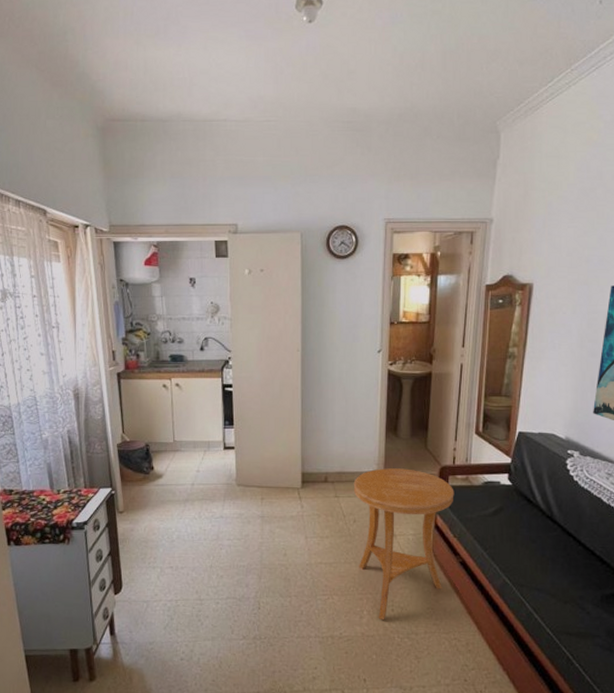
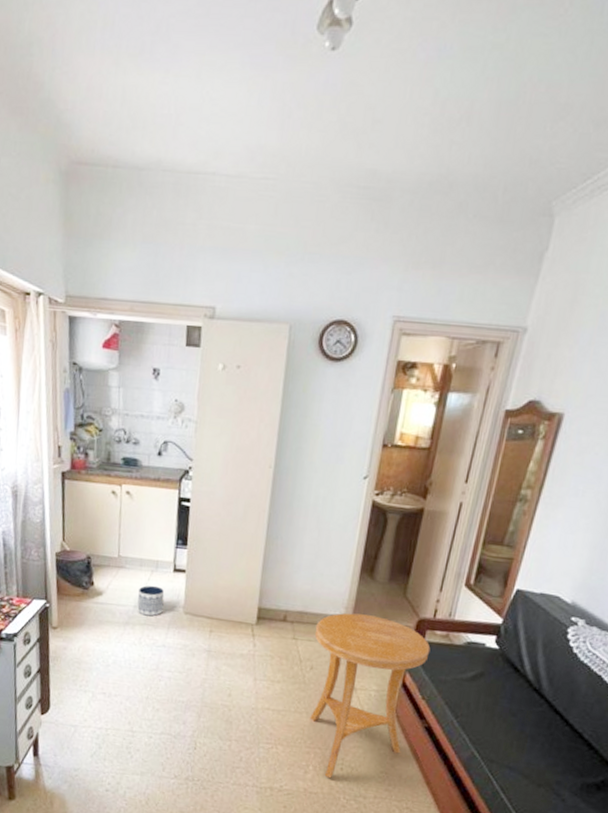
planter: none [194,463,218,492] -> present [137,585,165,616]

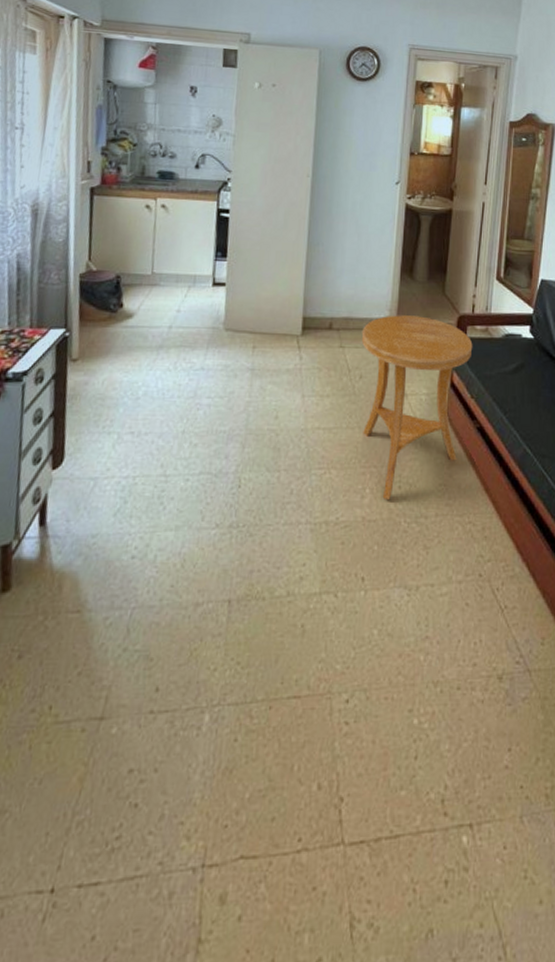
planter: present [137,585,165,616] -> none [172,302,203,337]

